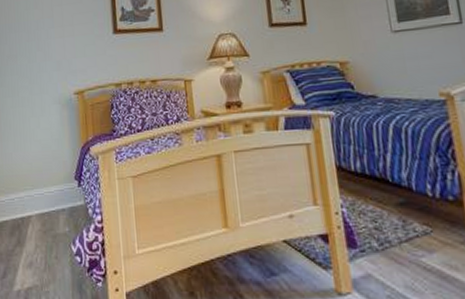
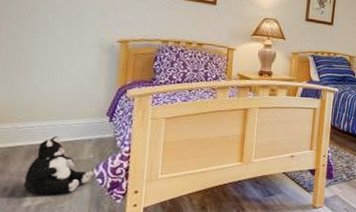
plush toy: none [12,208,72,276] -> present [24,136,94,194]

